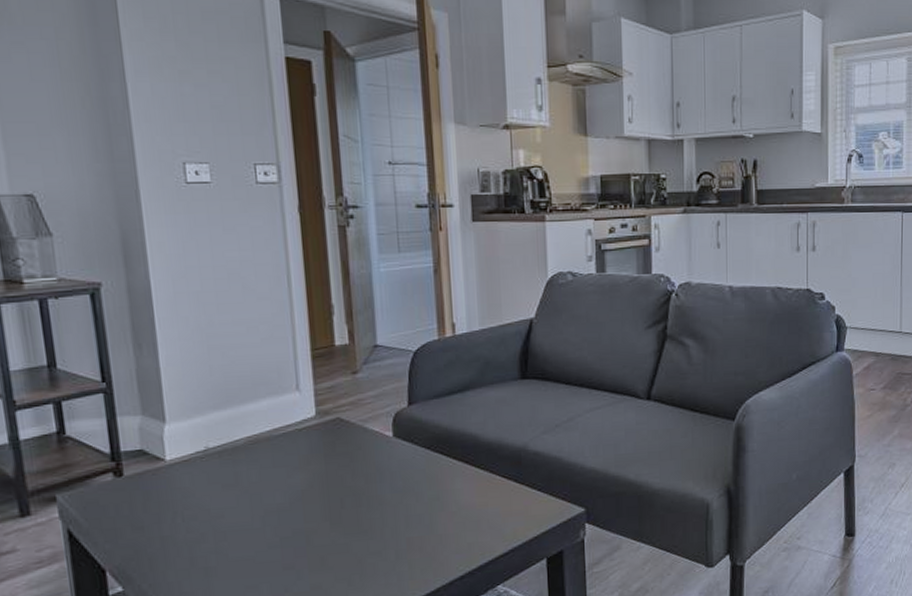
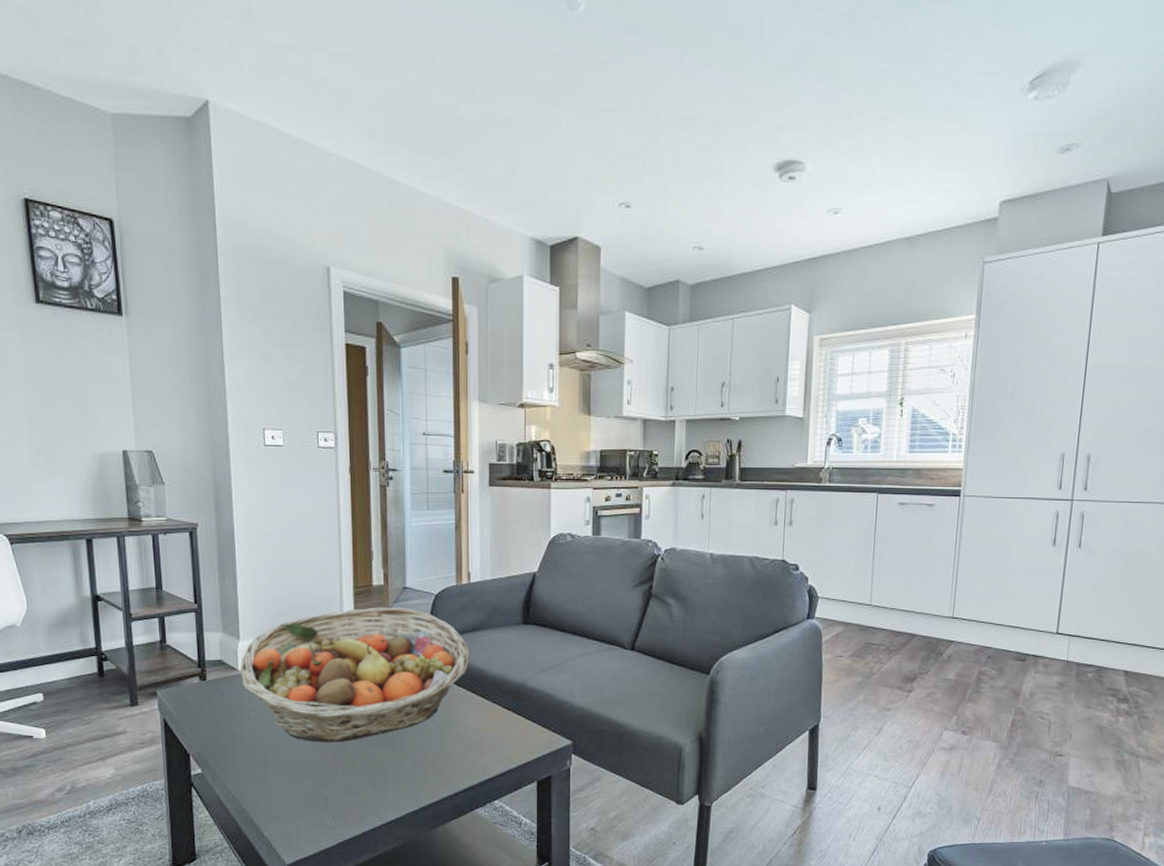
fruit basket: none [167,369,459,539] -> present [239,607,470,743]

